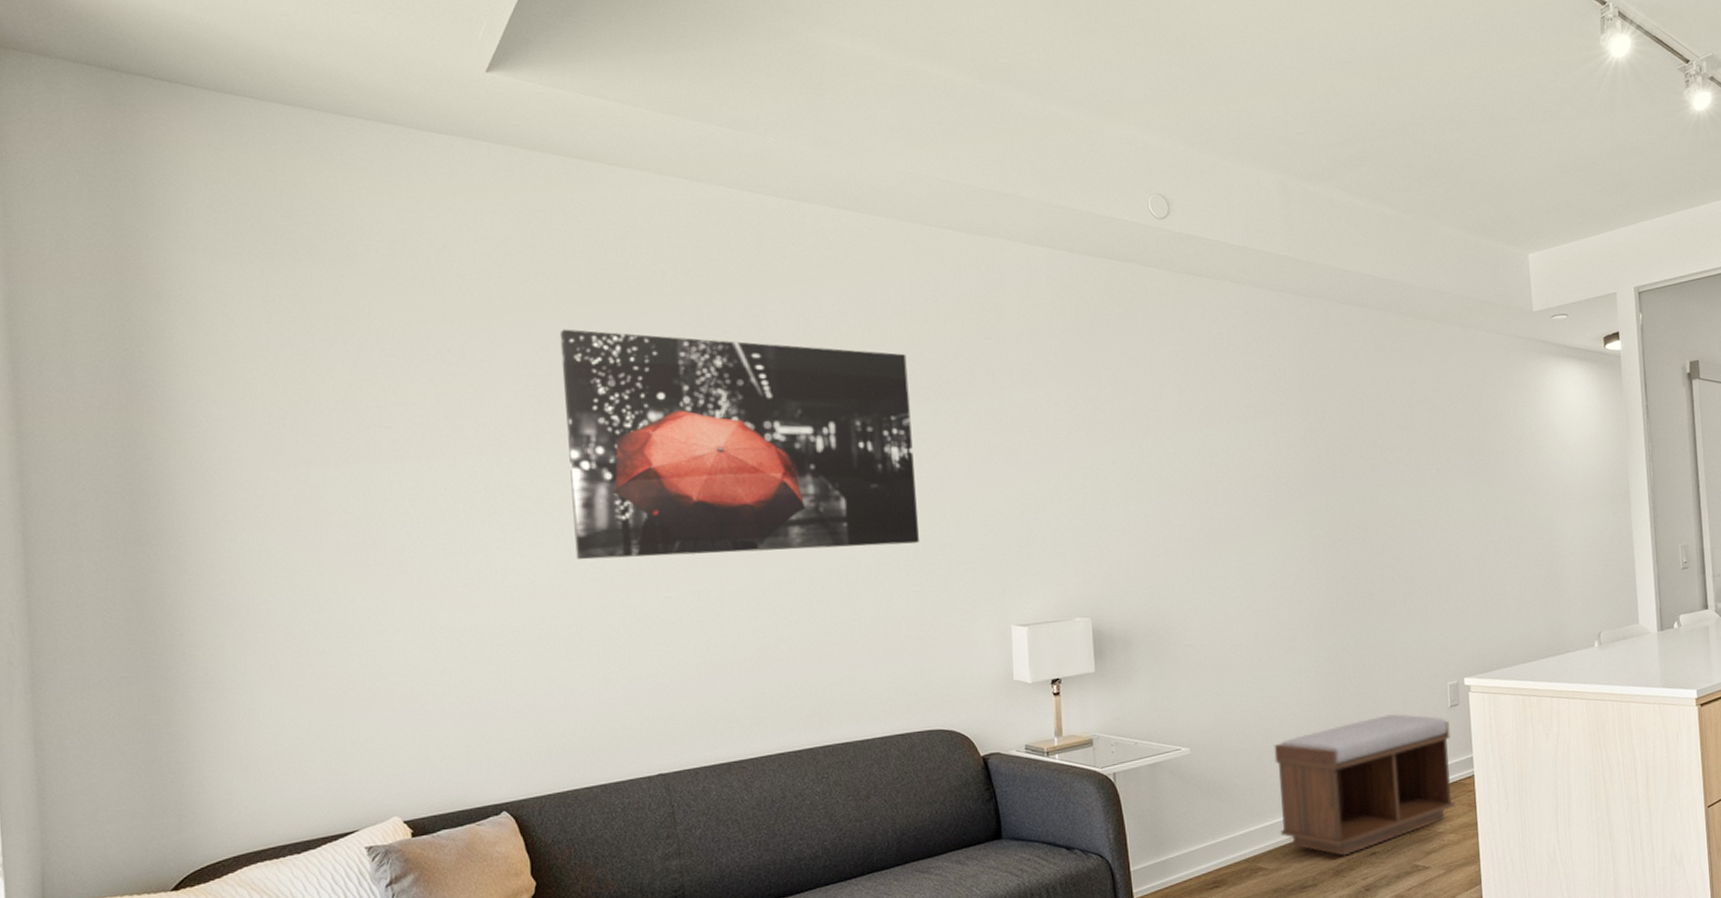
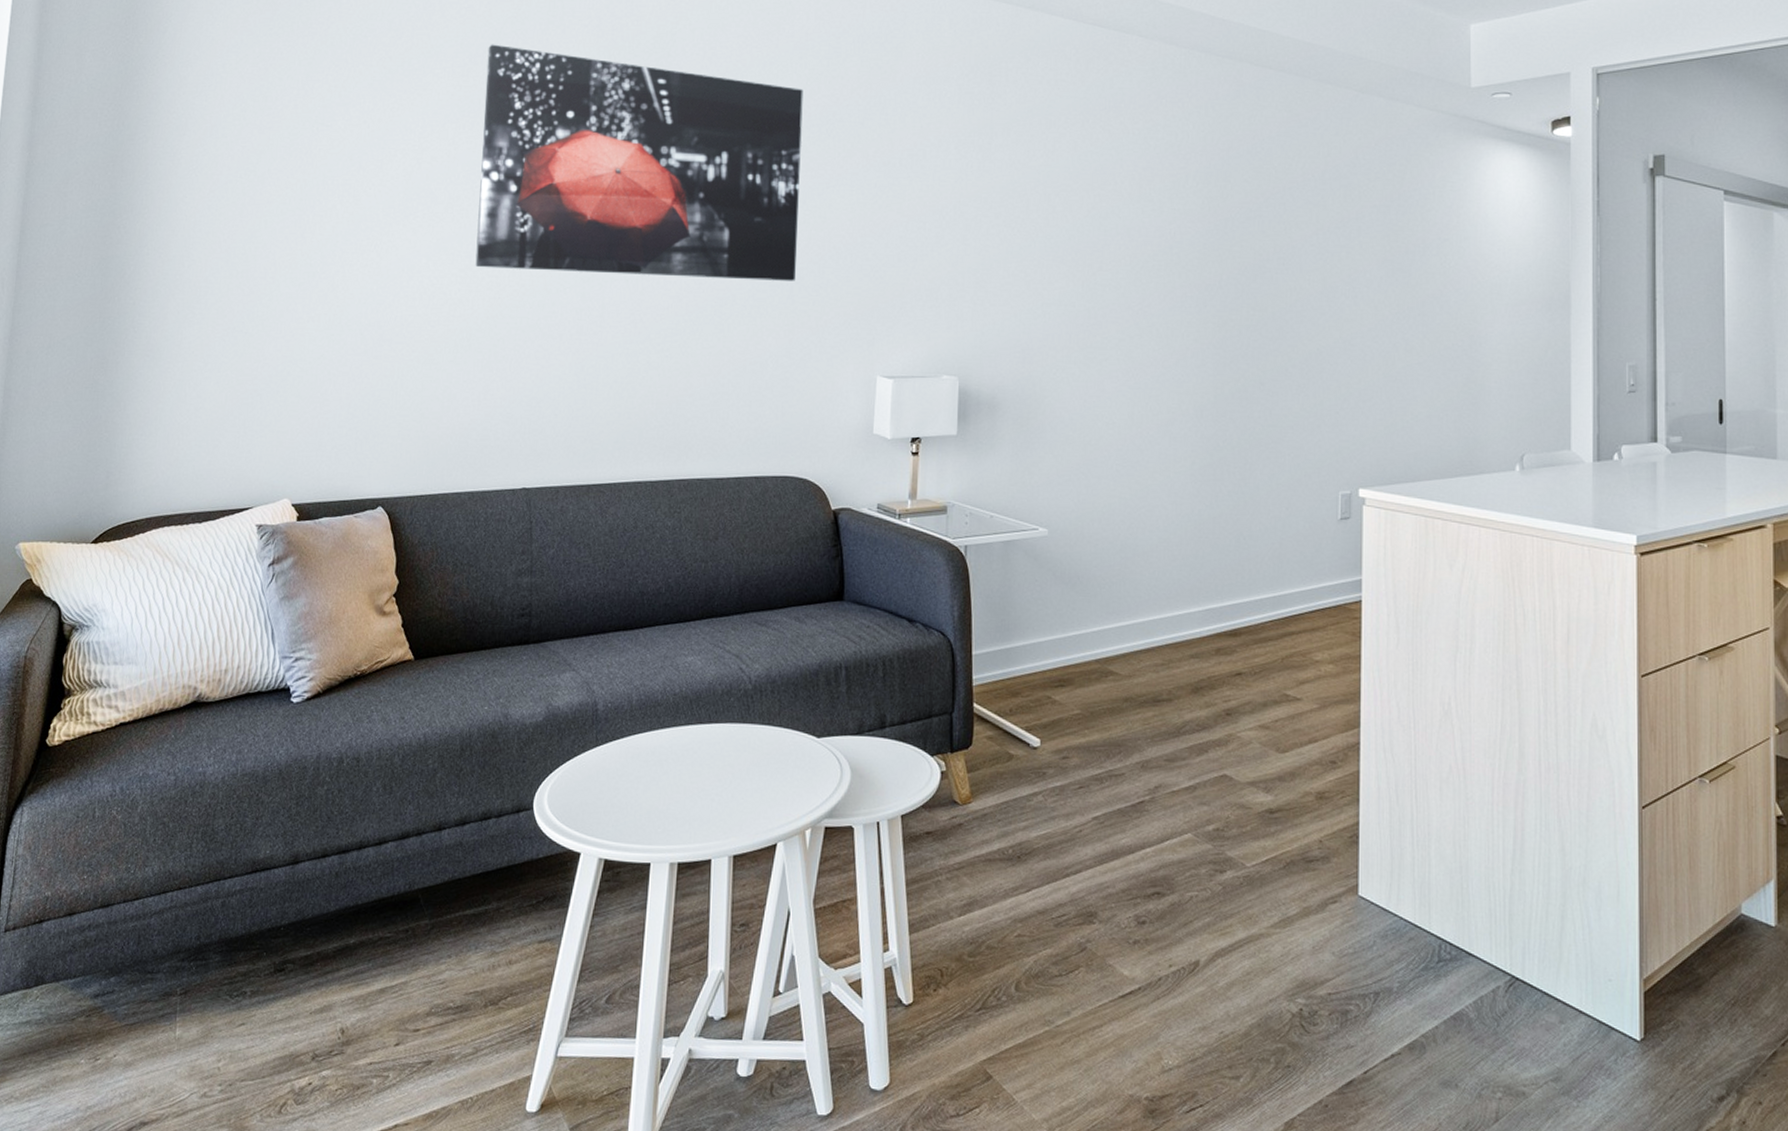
bench: present [1274,713,1455,856] -> none [1137,519,1338,672]

